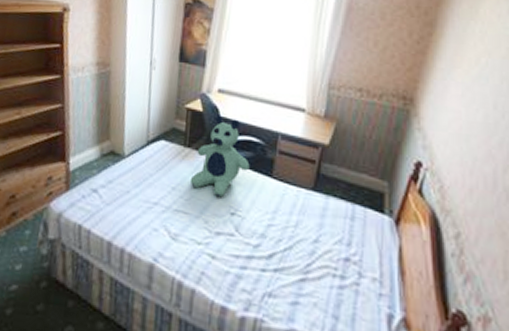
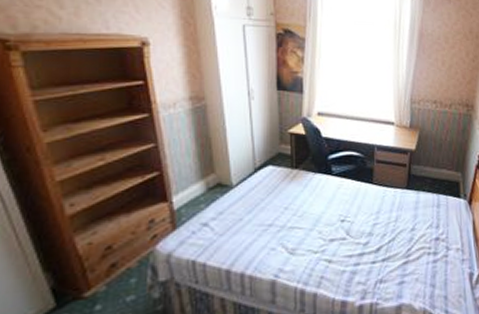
bear: present [189,114,250,198] -> none [300,135,353,209]

